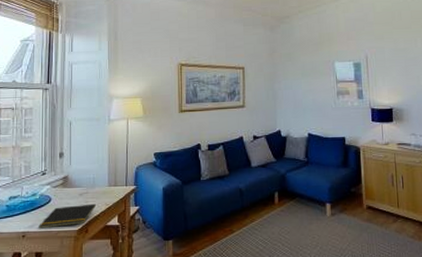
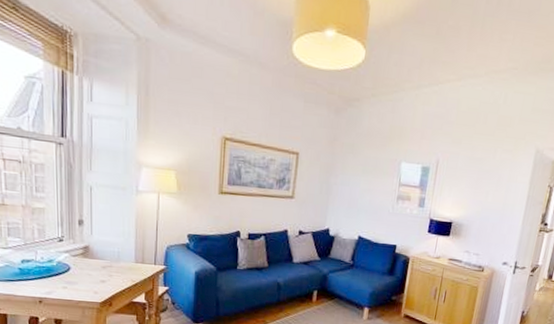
notepad: present [39,203,96,229] -> none [57,277,121,298]

